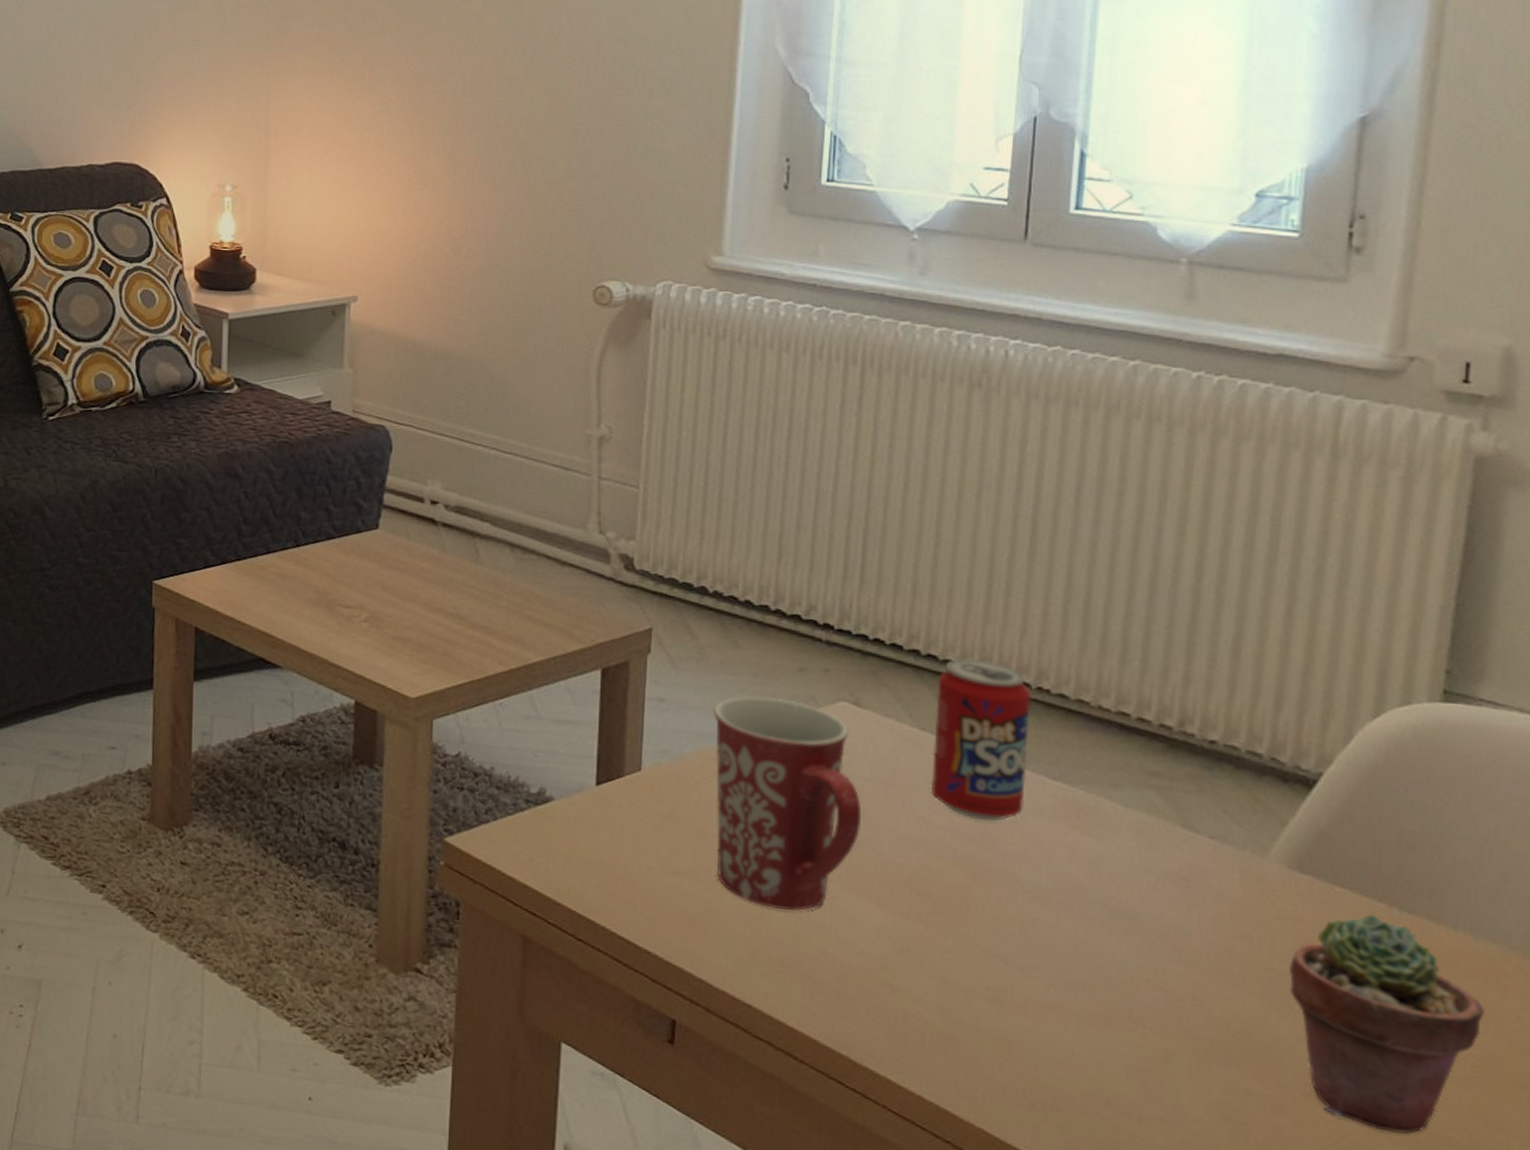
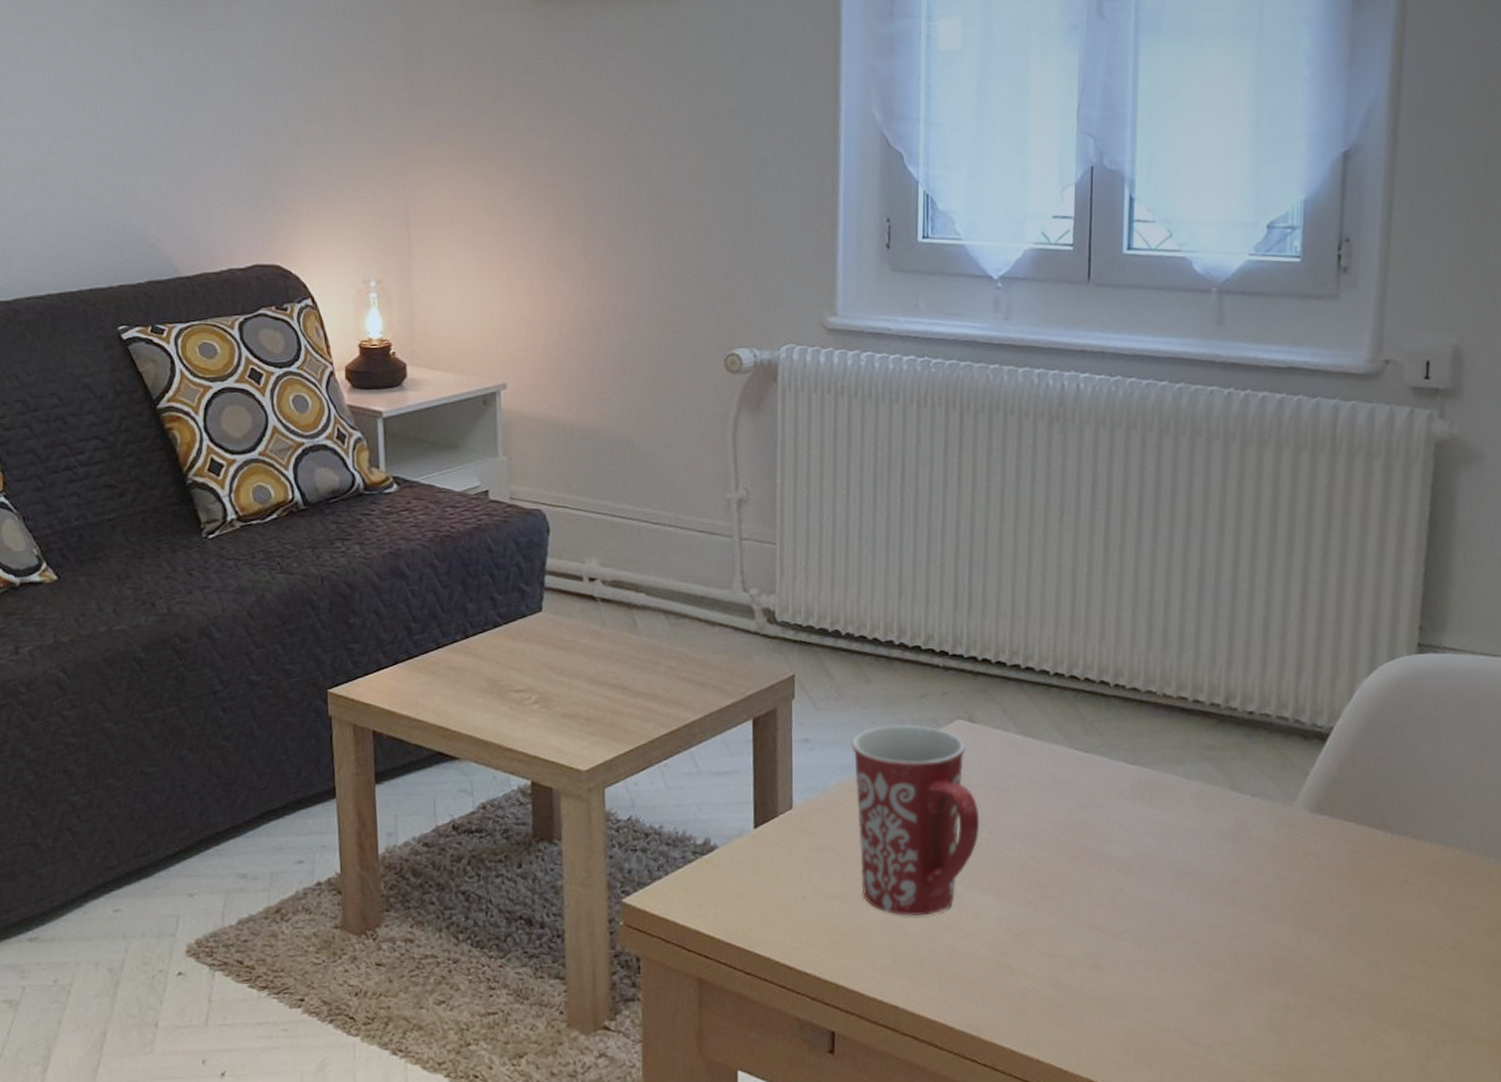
beverage can: present [930,659,1032,822] -> none [1034,666,1111,810]
potted succulent: present [1289,914,1485,1134] -> none [1314,840,1454,1020]

